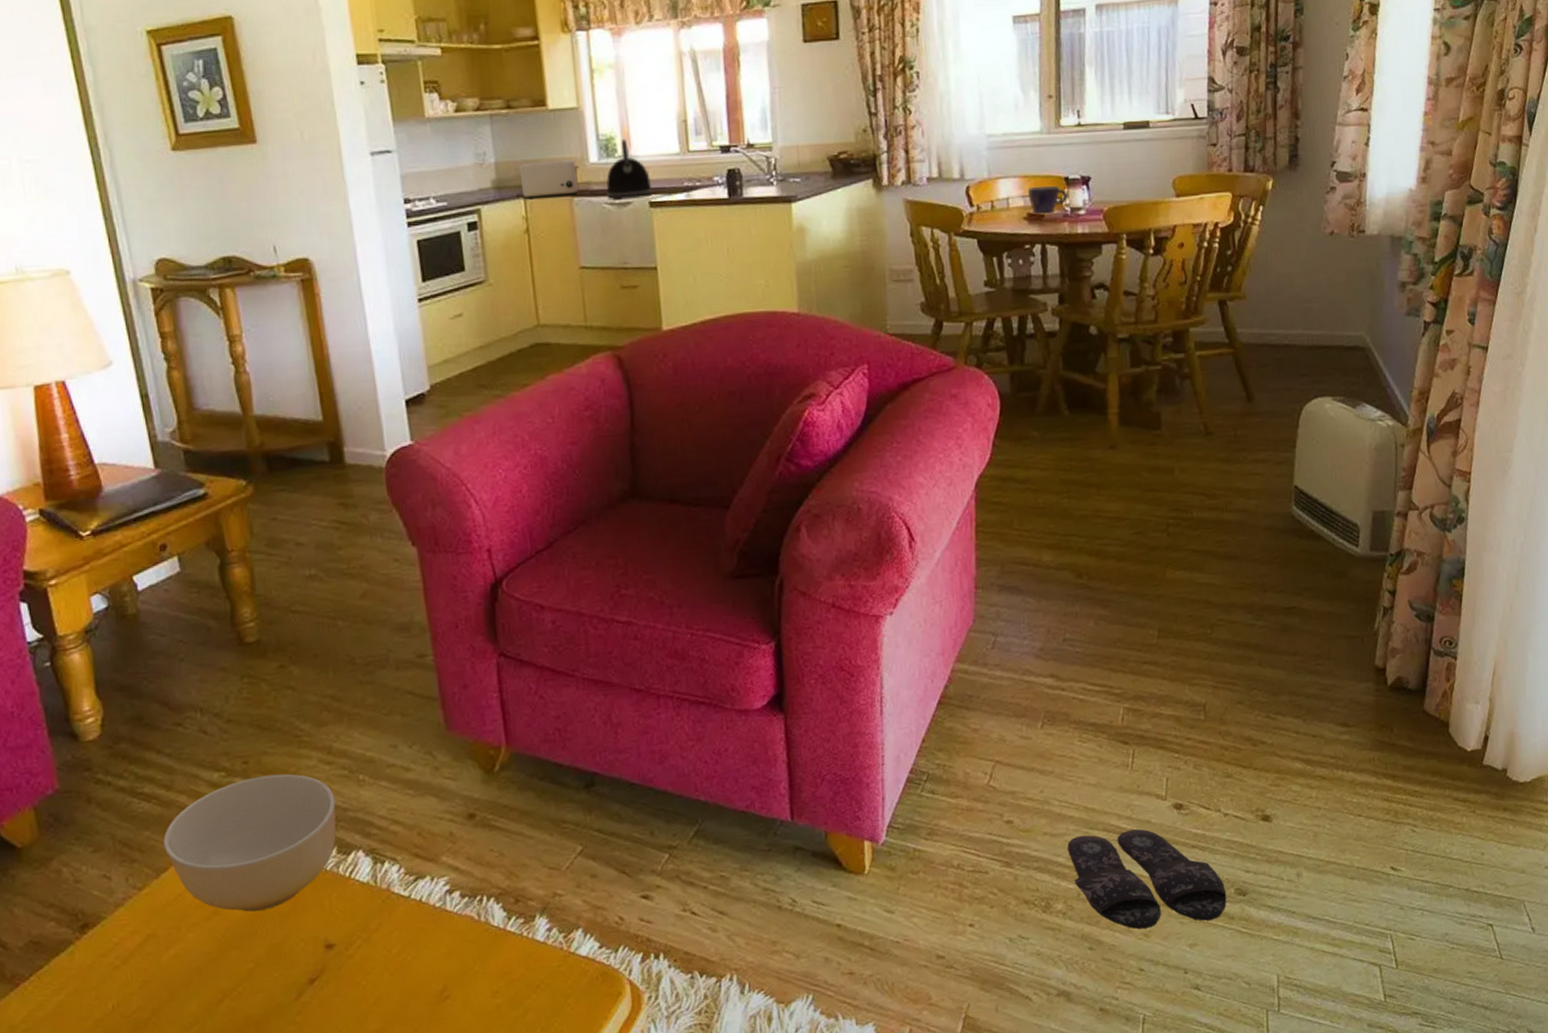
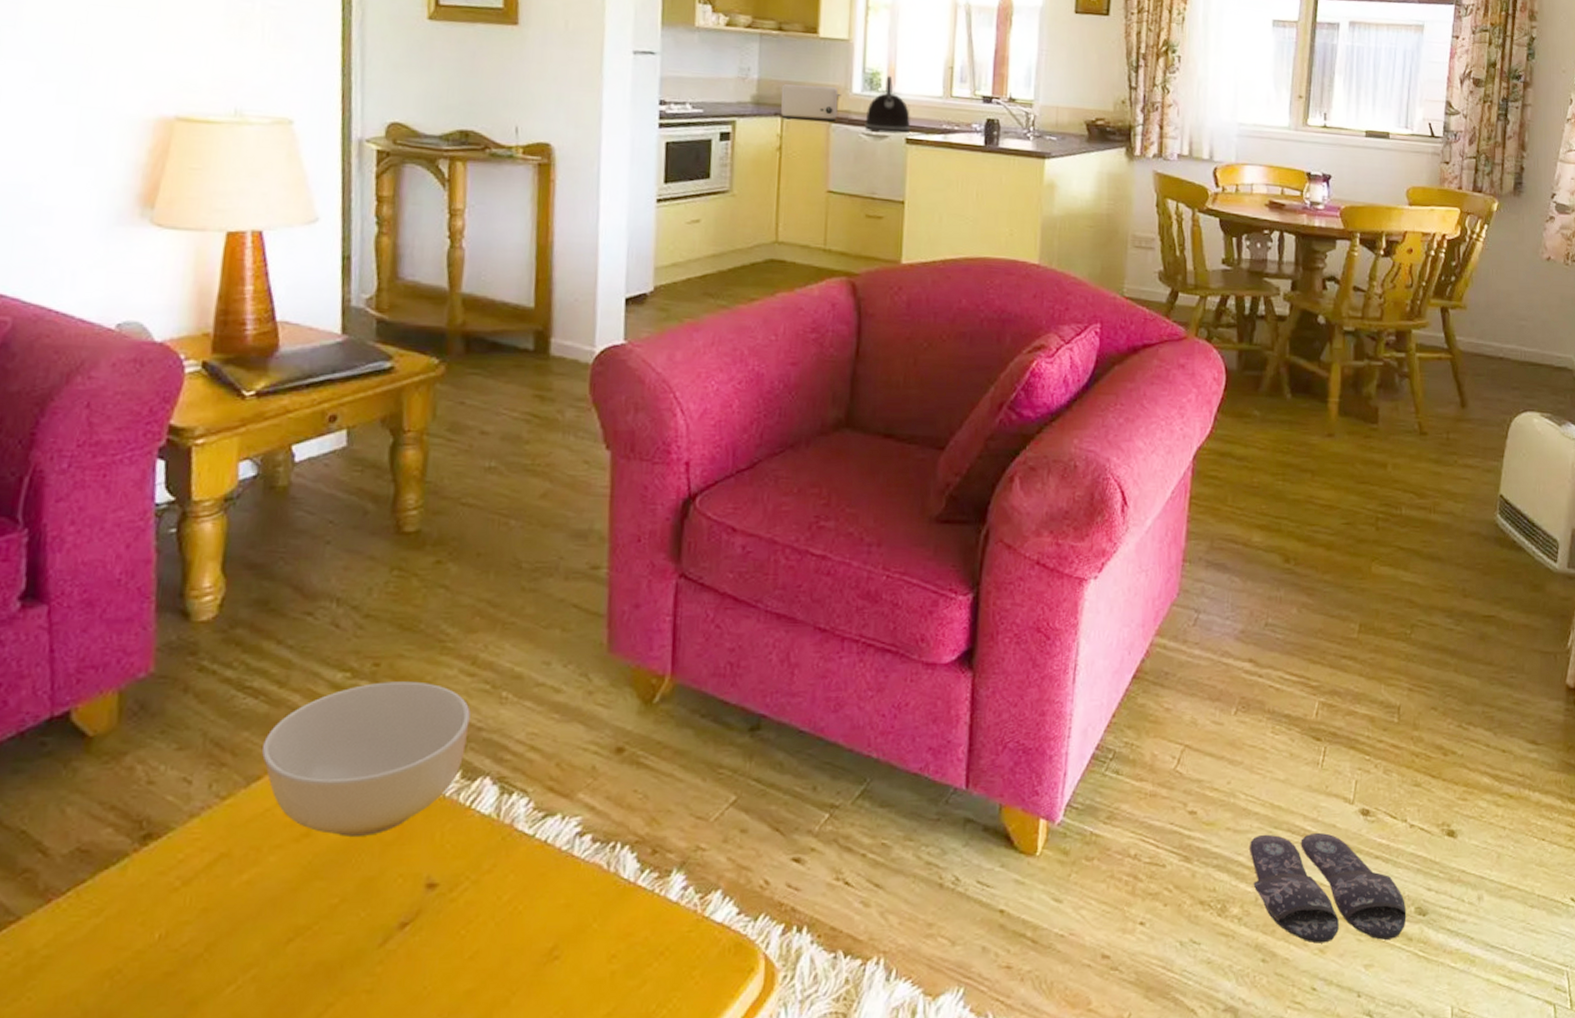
cup: present [1028,185,1067,214] -> none [1272,177,1308,204]

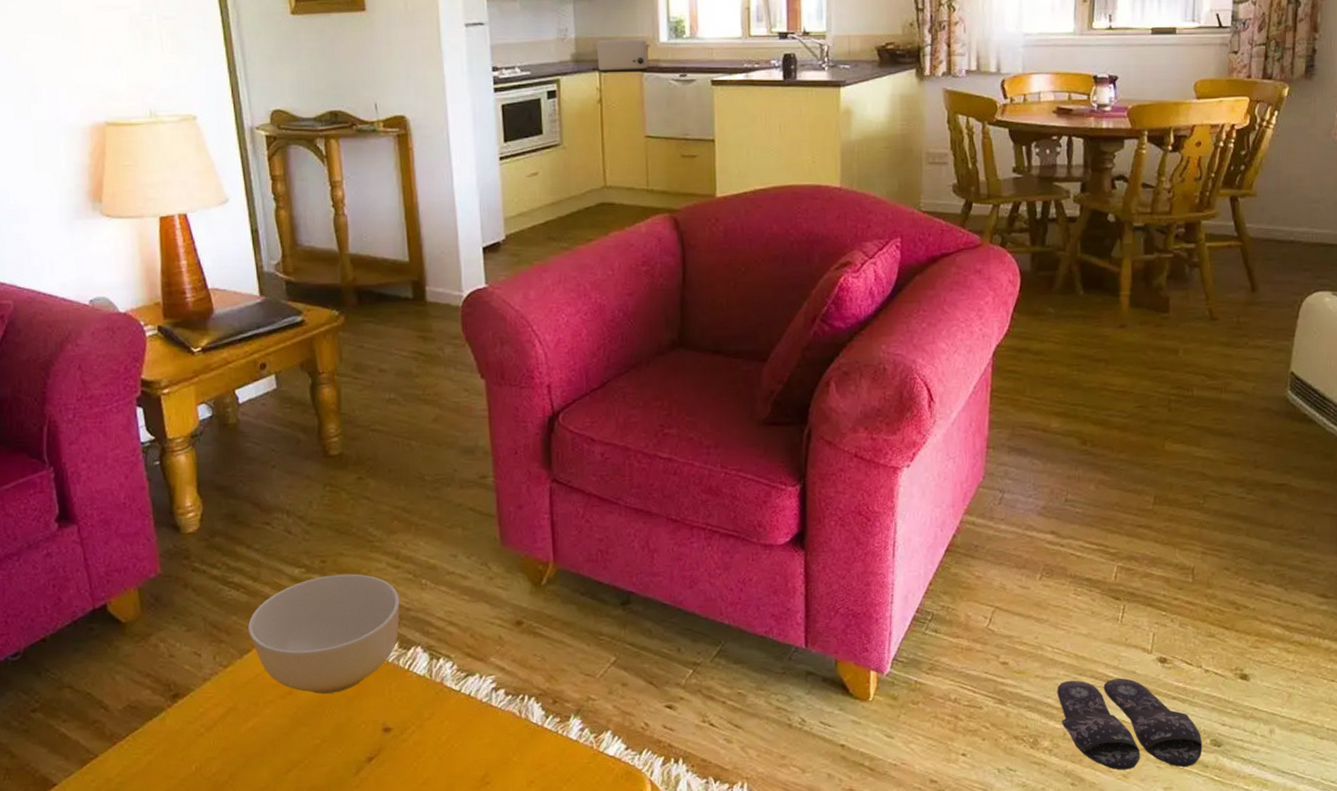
kettle: present [864,75,911,135] -> none [673,22,715,78]

